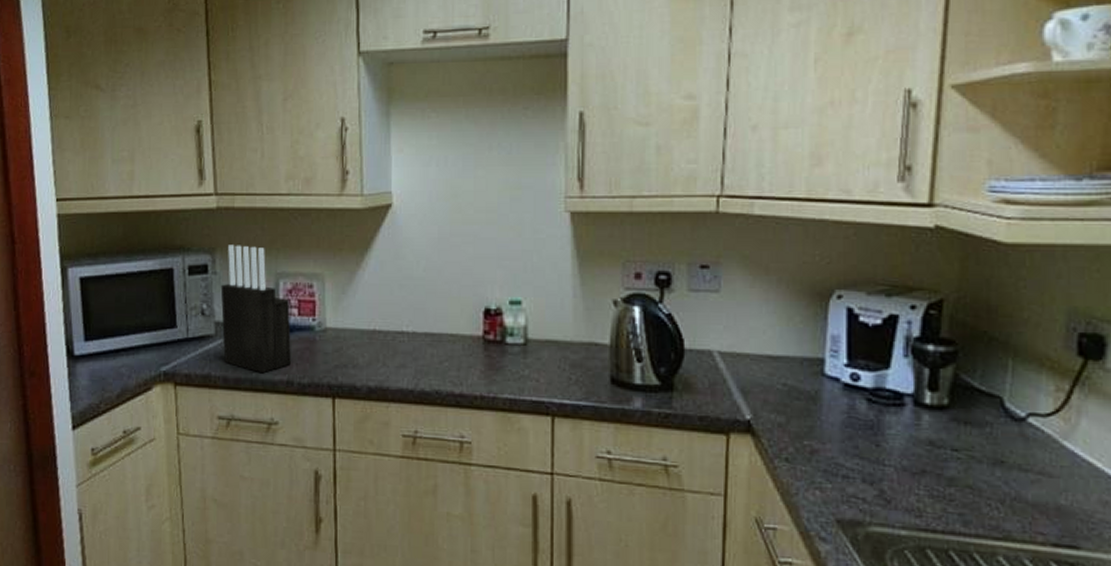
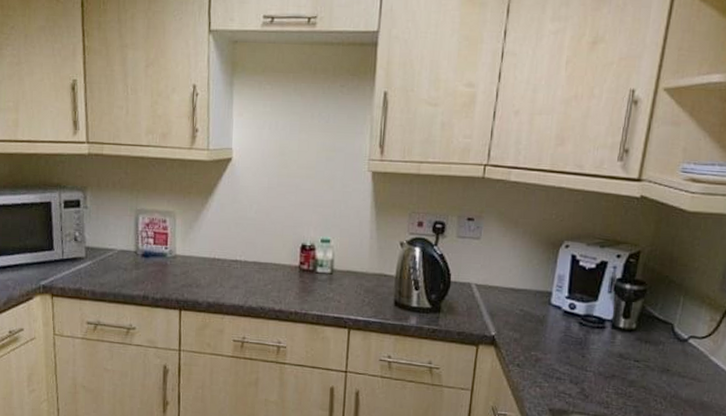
knife block: present [220,245,292,374] -> none [90,185,148,289]

